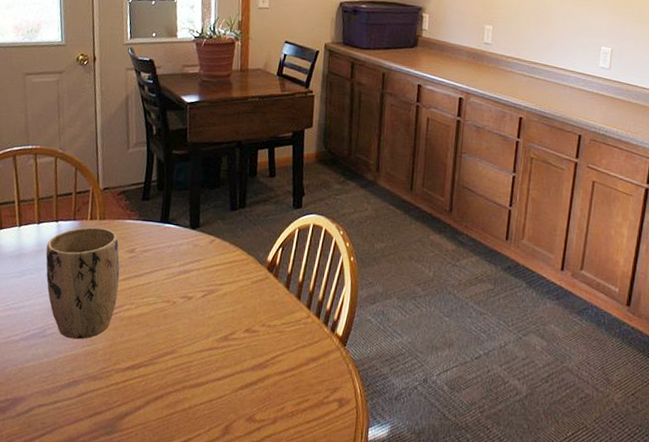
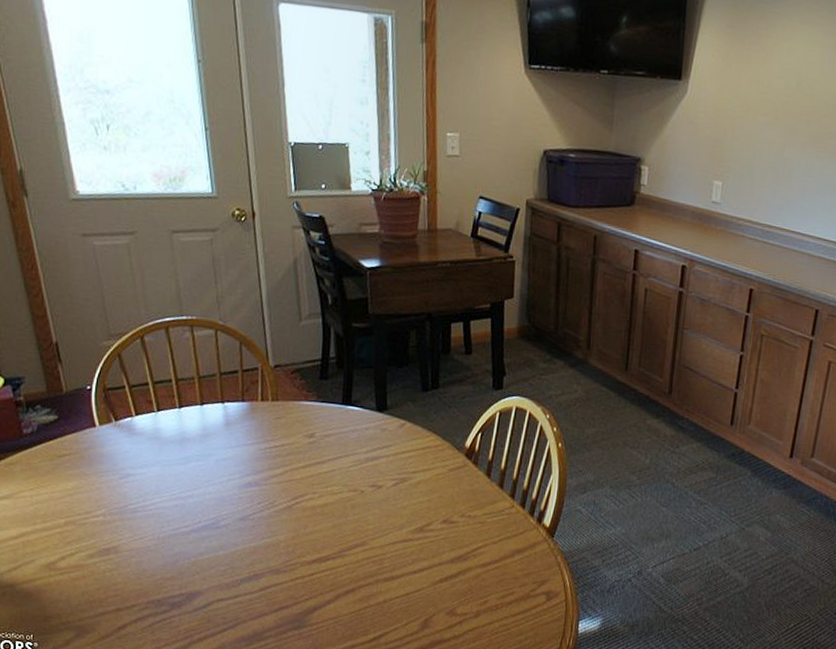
plant pot: present [45,227,120,340] -> none [213,409,299,531]

